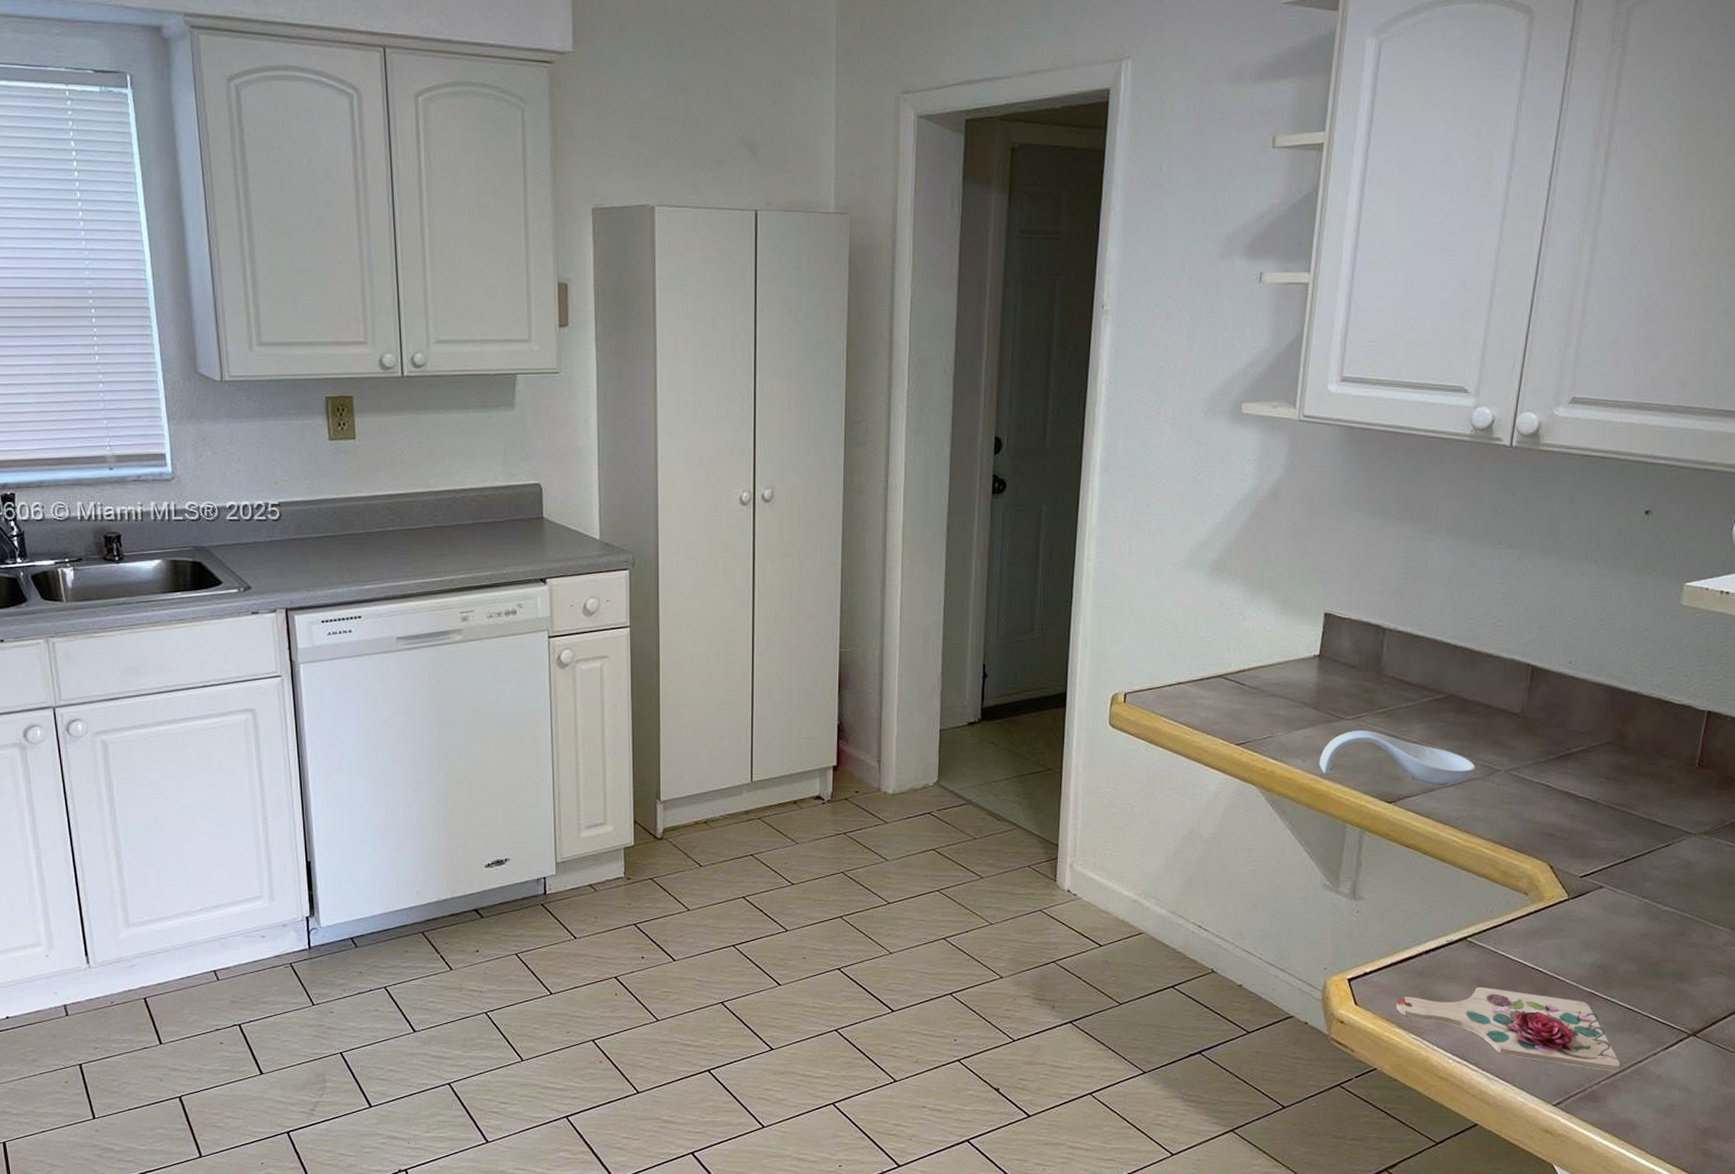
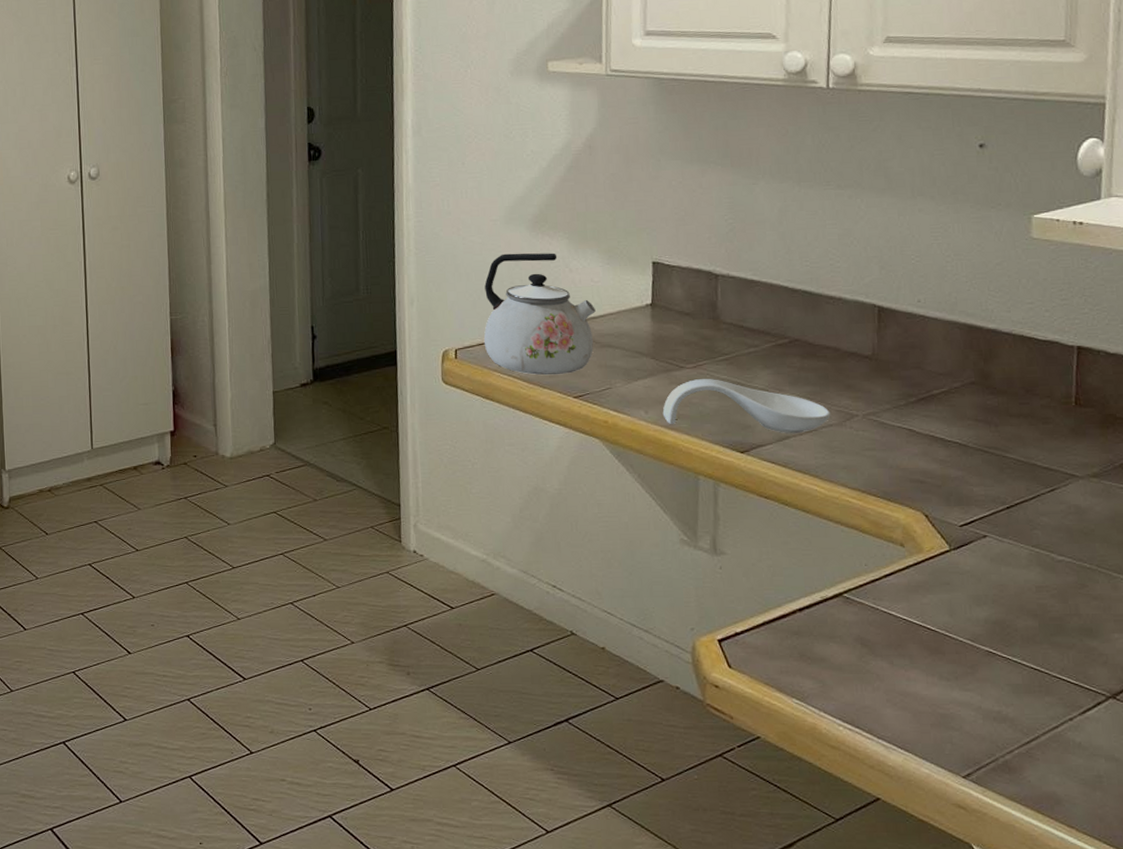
kettle: none [1153,598,1265,722] -> present [483,253,596,376]
cutting board: present [1396,987,1620,1072] -> none [773,647,1033,739]

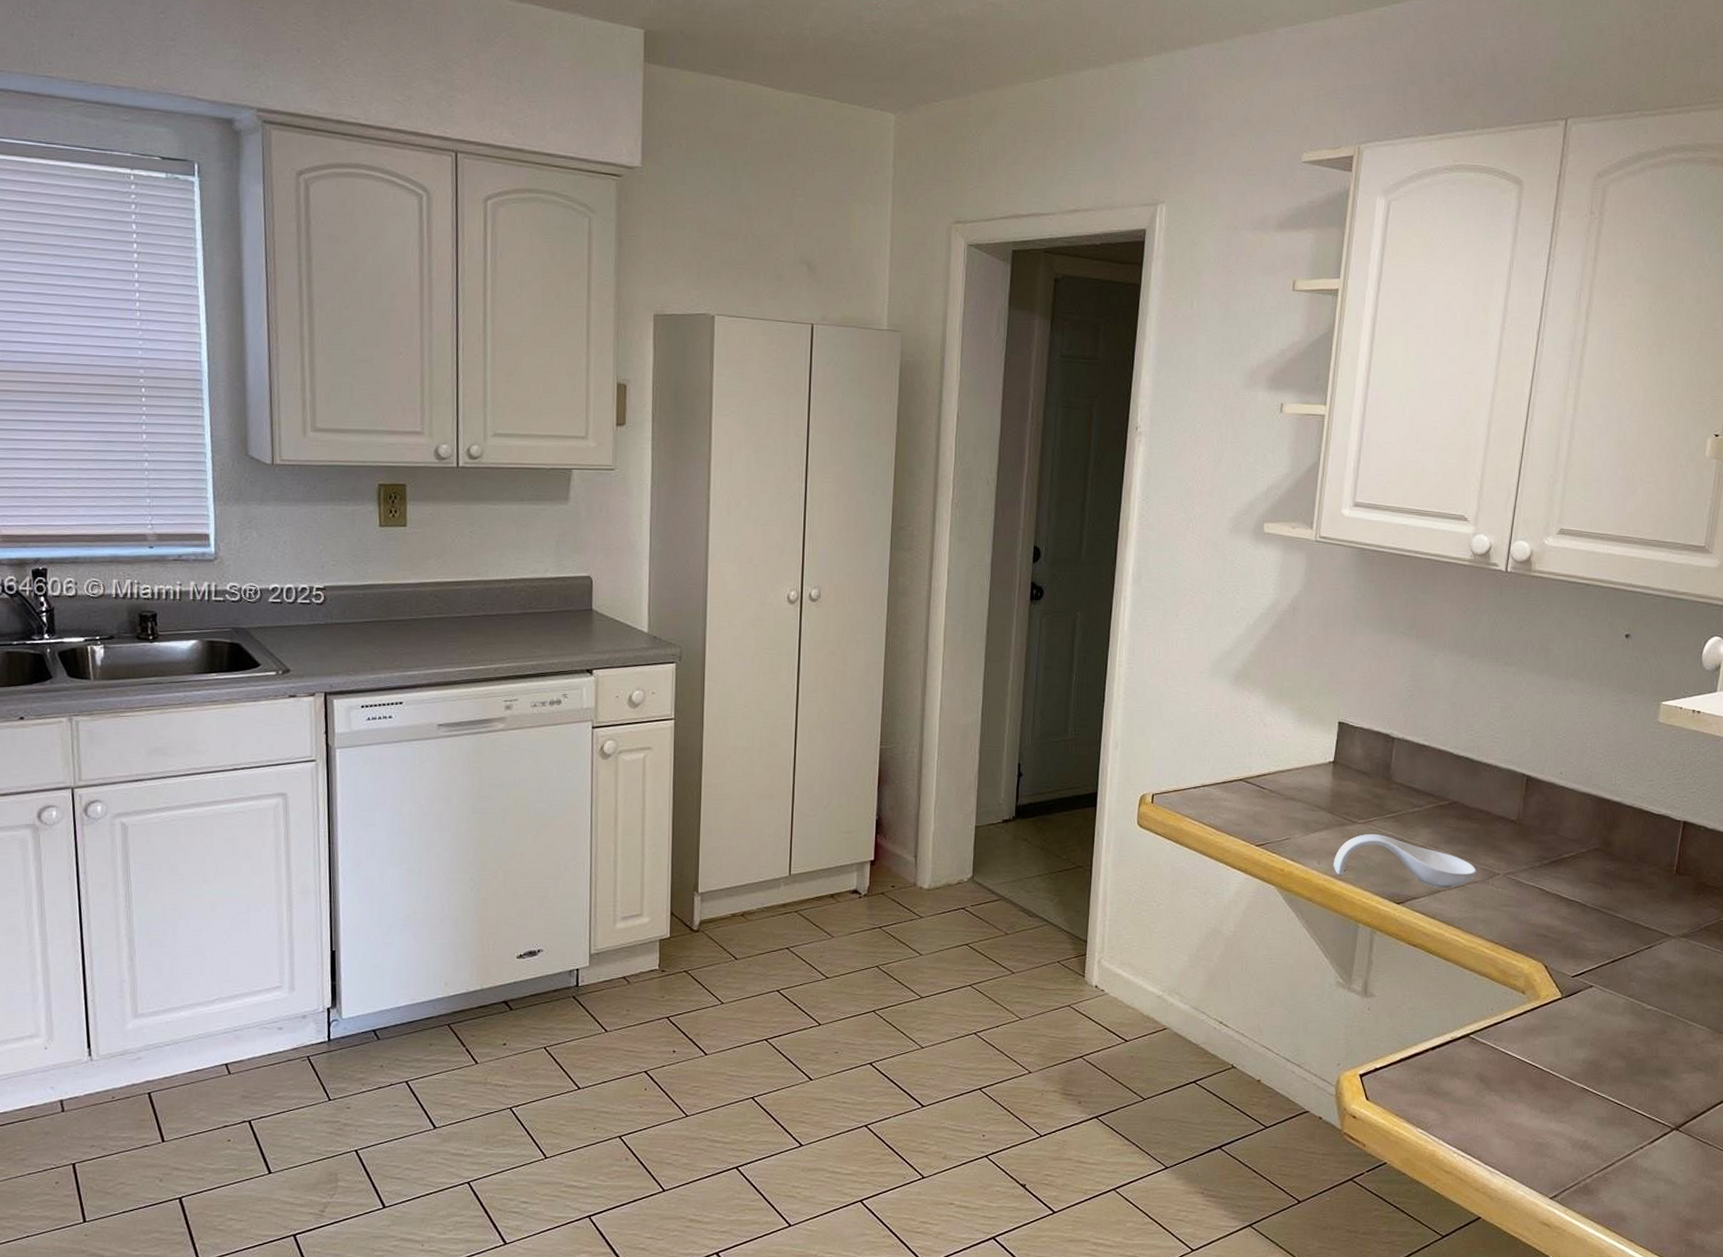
kettle: present [483,253,596,376] -> none [1179,705,1284,824]

